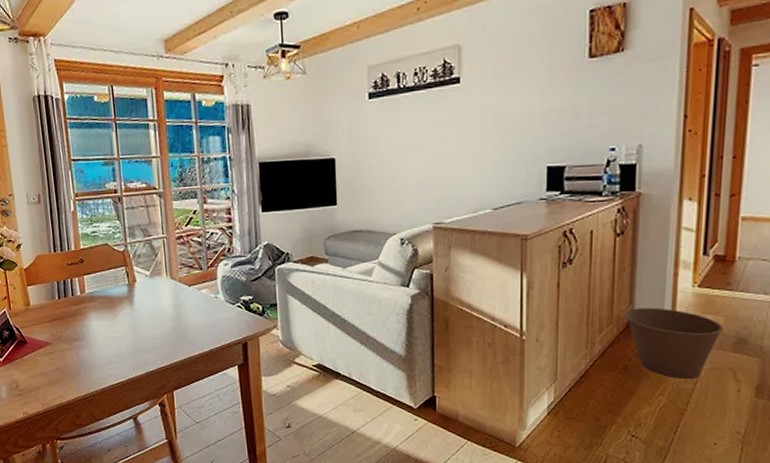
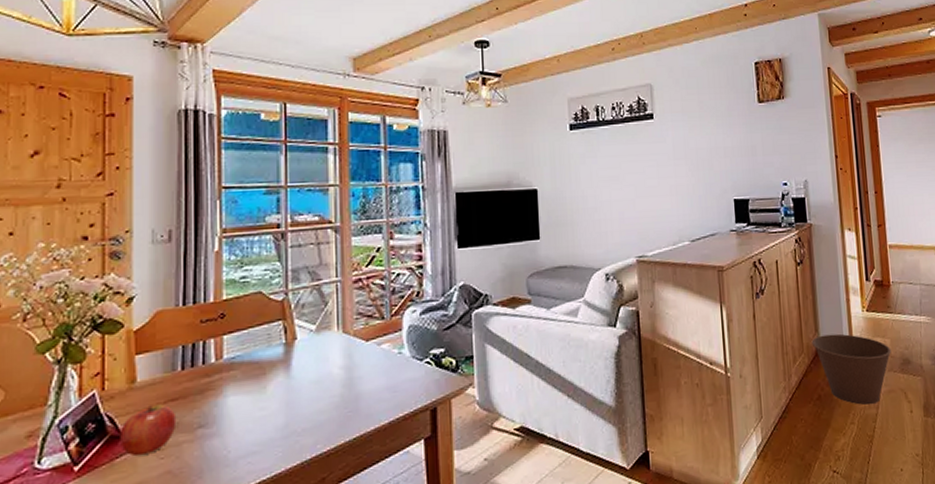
fruit: none [24,322,60,356] -> present [120,404,177,457]

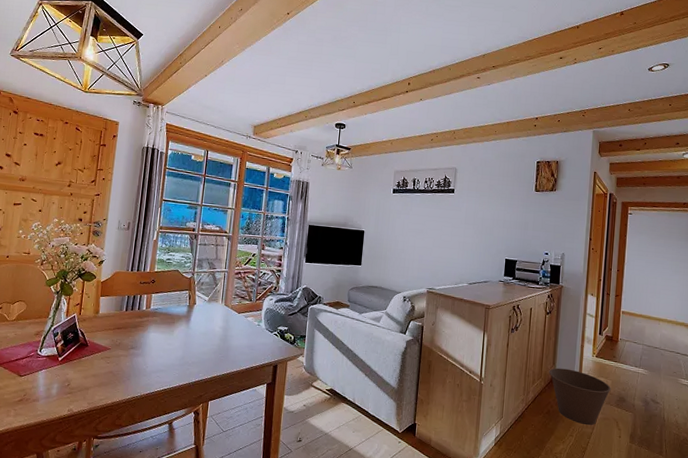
fruit: present [120,404,177,457] -> none [86,329,120,359]

